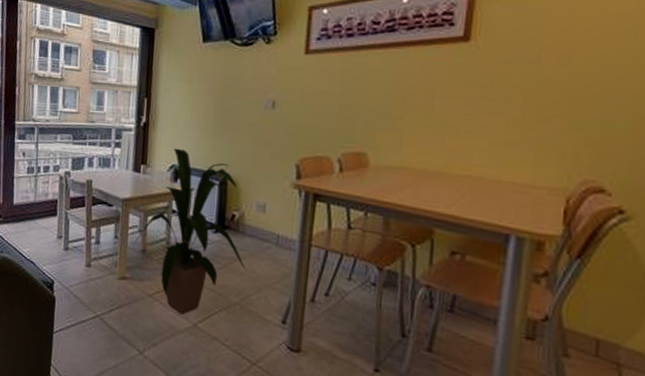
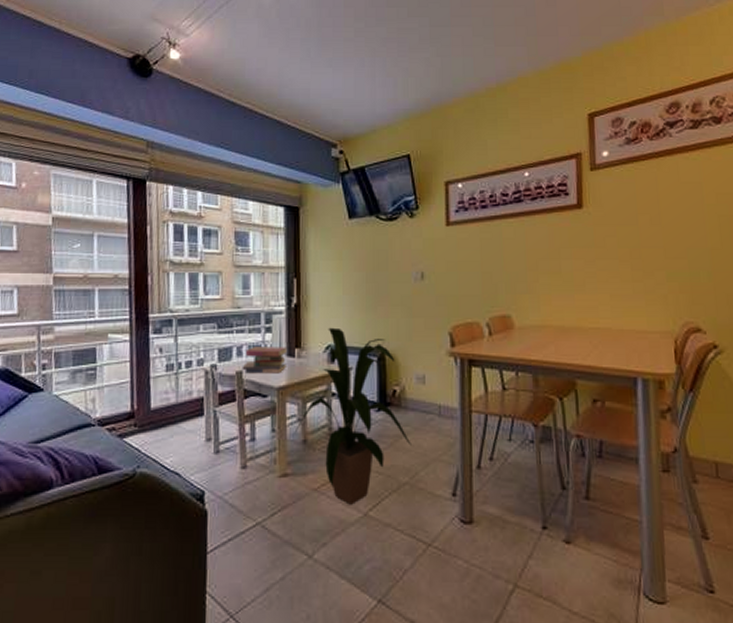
books: none [92,159,134,186] -> present [242,347,288,374]

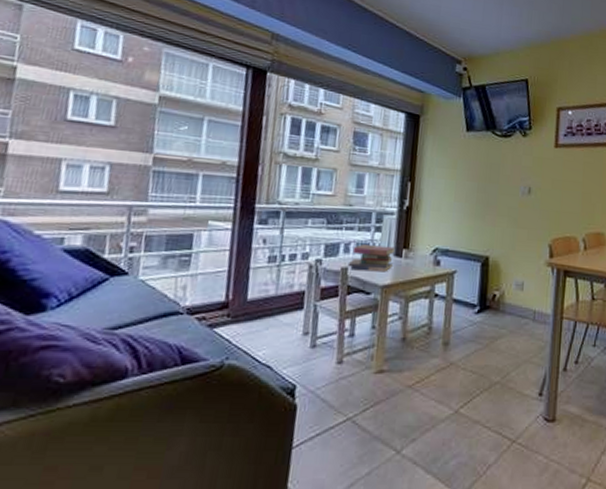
house plant: present [294,327,412,505] -> none [394,231,506,402]

